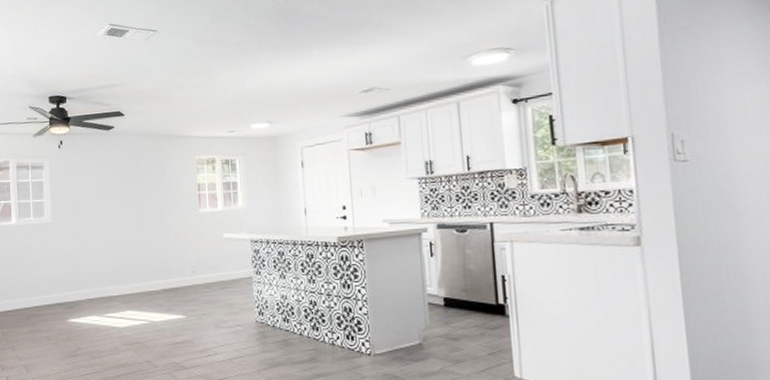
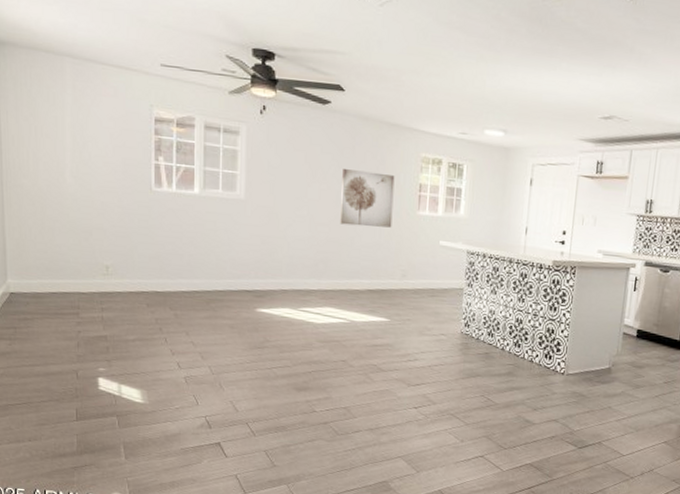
wall art: none [129,180,178,232] -> present [340,168,395,228]

